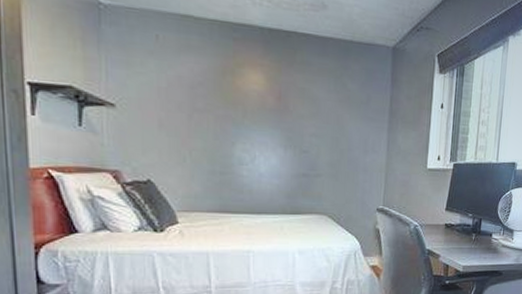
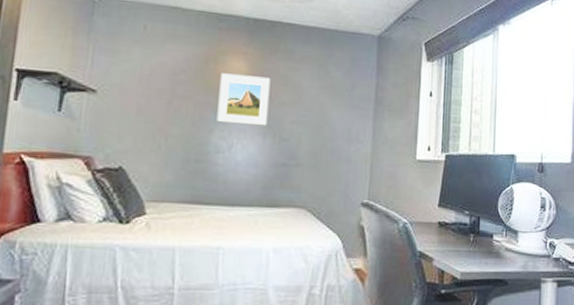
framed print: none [238,86,289,139] -> present [216,73,271,126]

